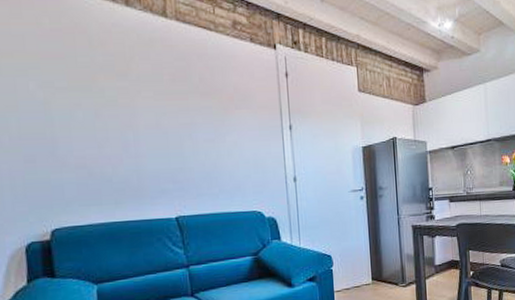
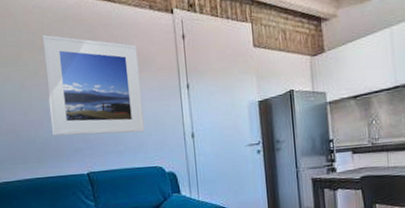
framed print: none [123,58,244,175] -> present [42,34,146,136]

